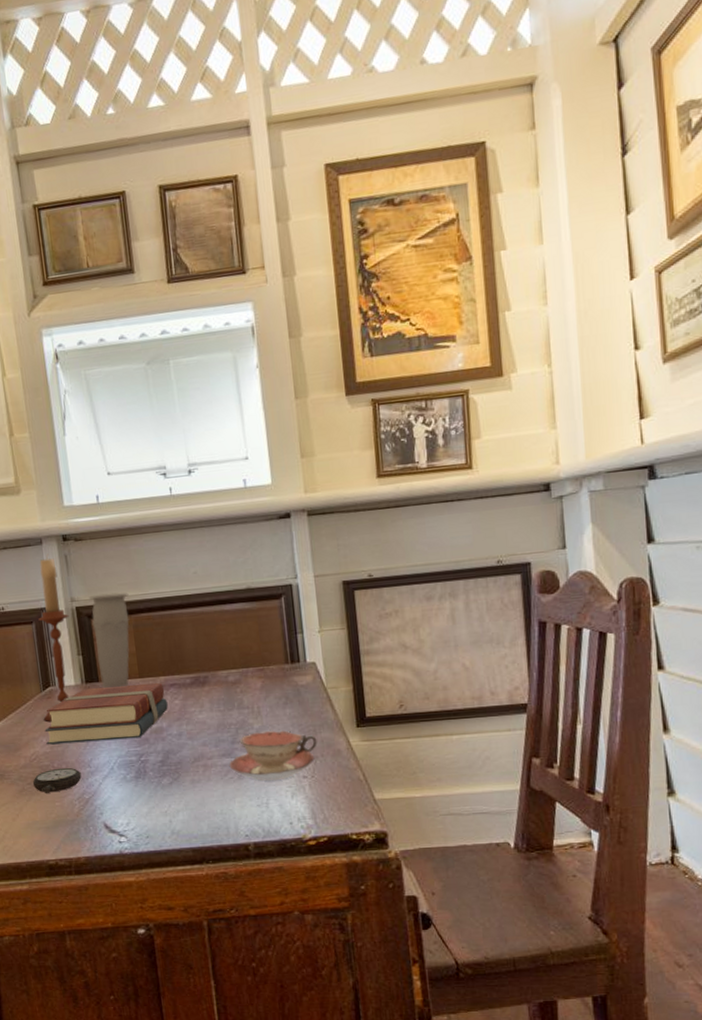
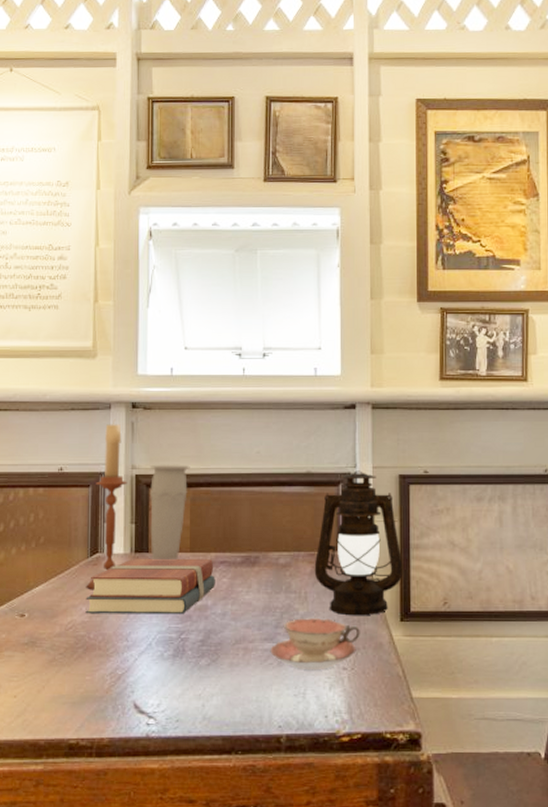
pocket watch: present [32,767,82,793] -> none [64,639,117,665]
oil lamp: none [264,581,356,726] -> present [314,470,403,615]

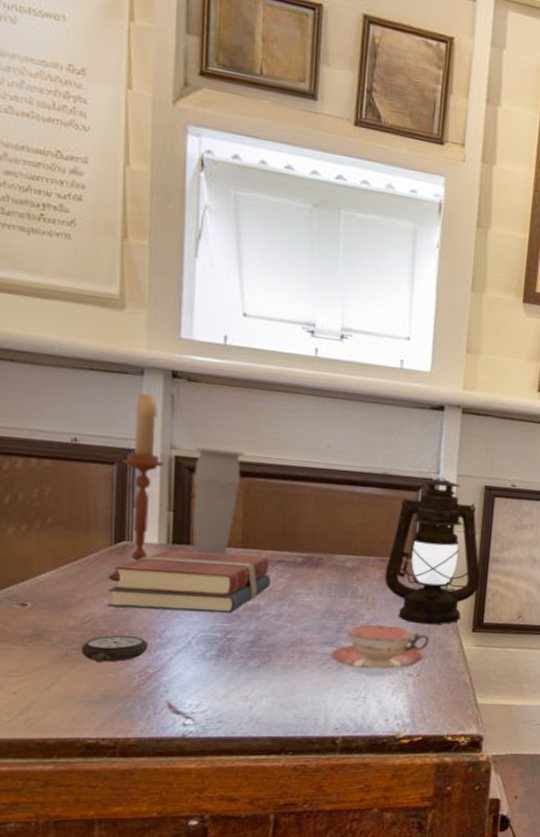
pocket watch: none [64,639,117,665] -> present [80,635,148,662]

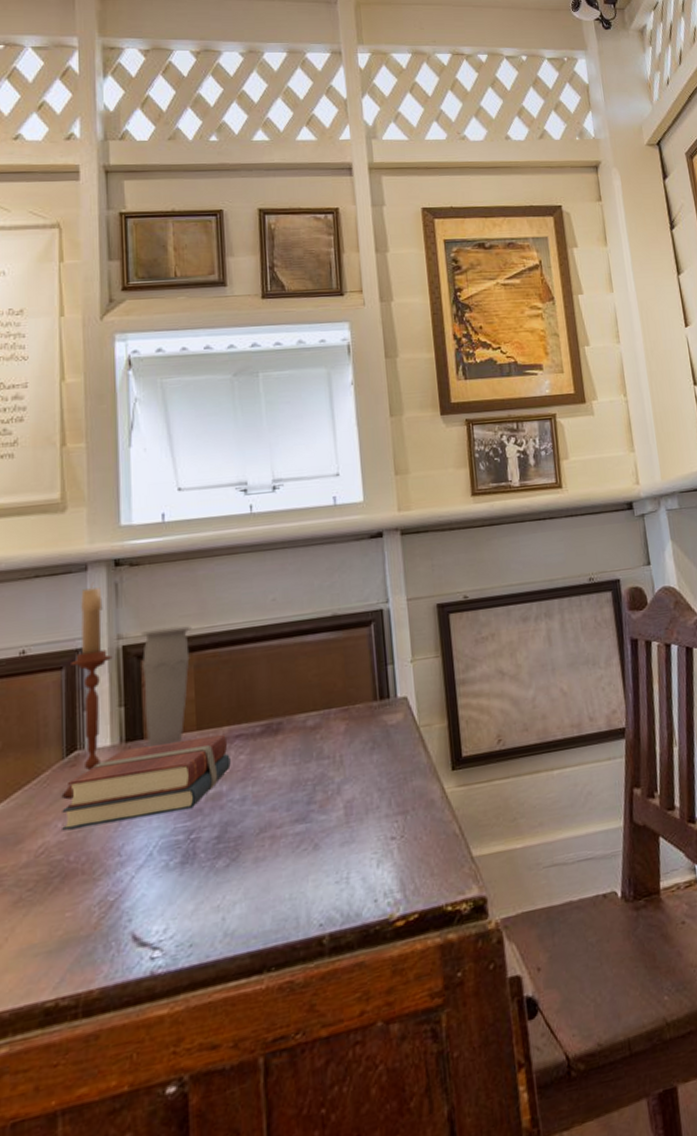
pocket watch: present [80,635,148,662] -> none [35,859,107,901]
teacup: present [329,624,430,676] -> none [302,781,408,849]
oil lamp: present [384,477,481,624] -> none [348,605,451,774]

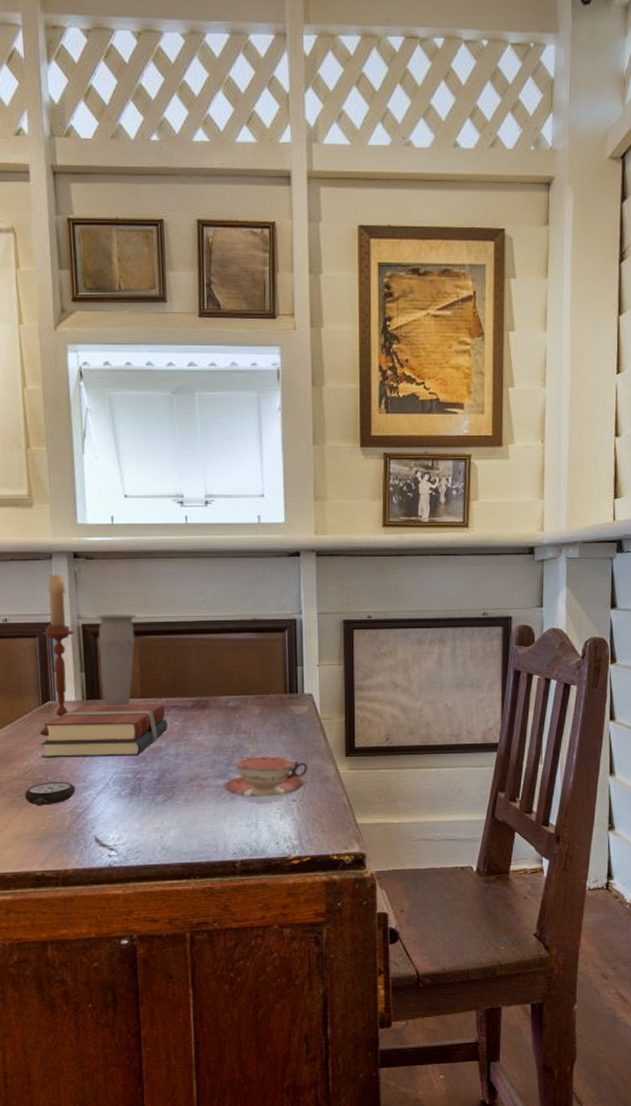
pocket watch: none [35,859,107,901] -> present [24,781,75,806]
teacup: none [302,781,408,849] -> present [223,756,308,803]

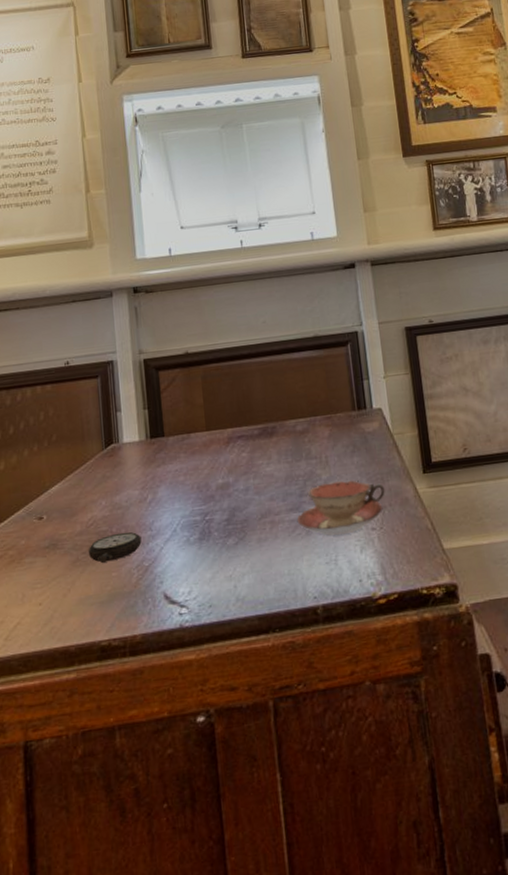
candlestick: present [40,569,75,735] -> none [103,306,136,482]
books: present [41,703,168,758] -> none [104,435,235,508]
vase: present [97,613,137,705] -> none [158,343,198,443]

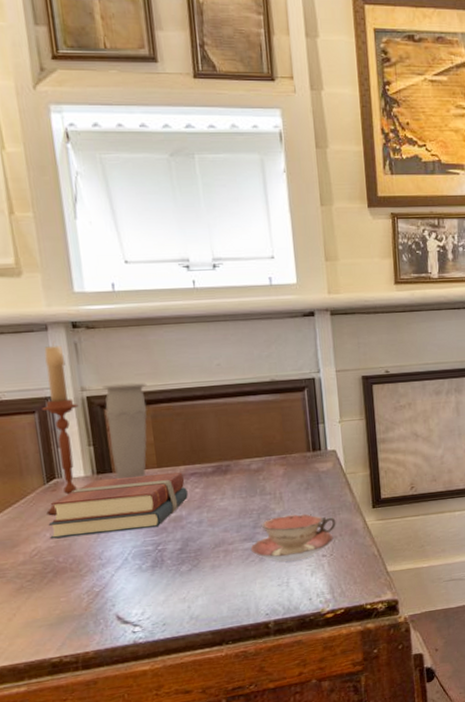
pocket watch: present [88,532,142,563] -> none [33,561,91,589]
candlestick: none [103,306,136,482] -> present [42,341,79,515]
books: none [104,435,235,508] -> present [48,472,188,539]
vase: none [158,343,198,443] -> present [102,382,147,479]

